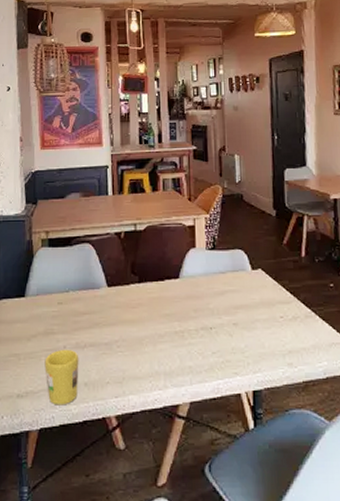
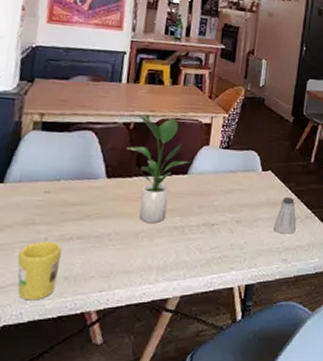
potted plant: none [121,223,179,330] -> present [126,114,189,224]
saltshaker: none [273,295,297,336] -> present [273,197,296,234]

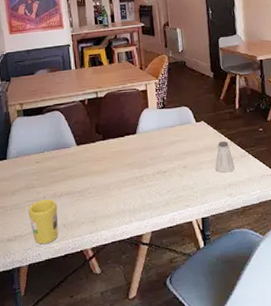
potted plant: present [126,114,189,224] -> none [86,90,136,177]

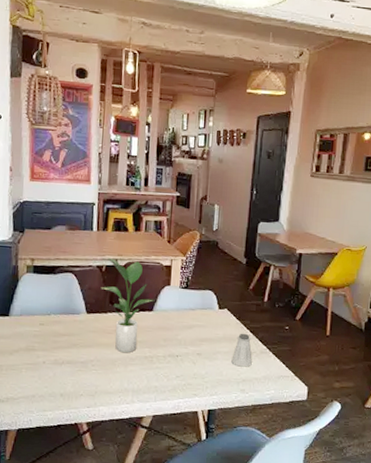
mug: present [28,198,58,245] -> none [24,364,57,411]
potted plant: none [86,90,136,177] -> present [101,258,154,353]

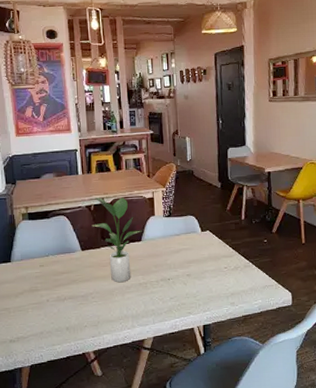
saltshaker: present [231,333,252,367] -> none [219,250,238,282]

